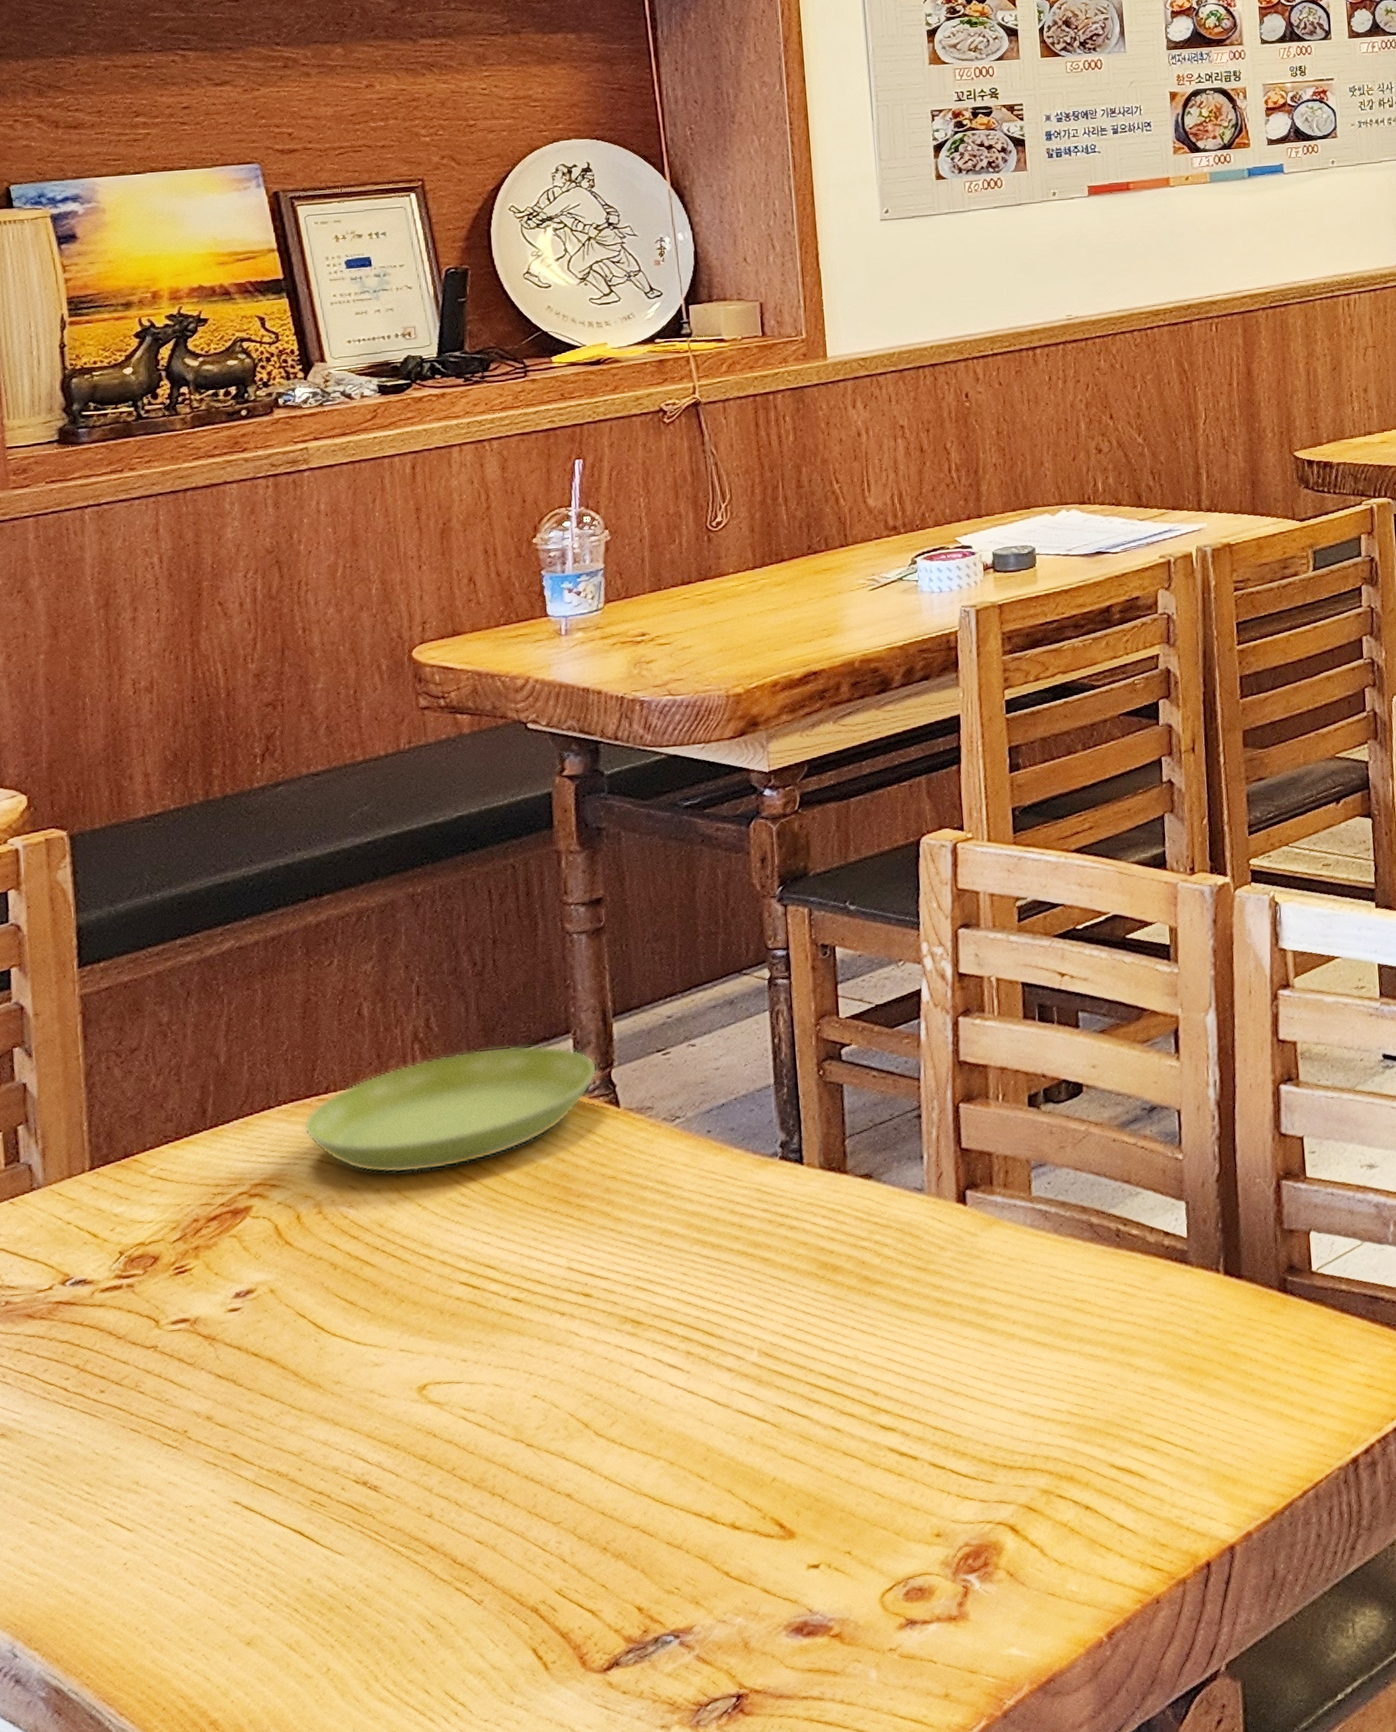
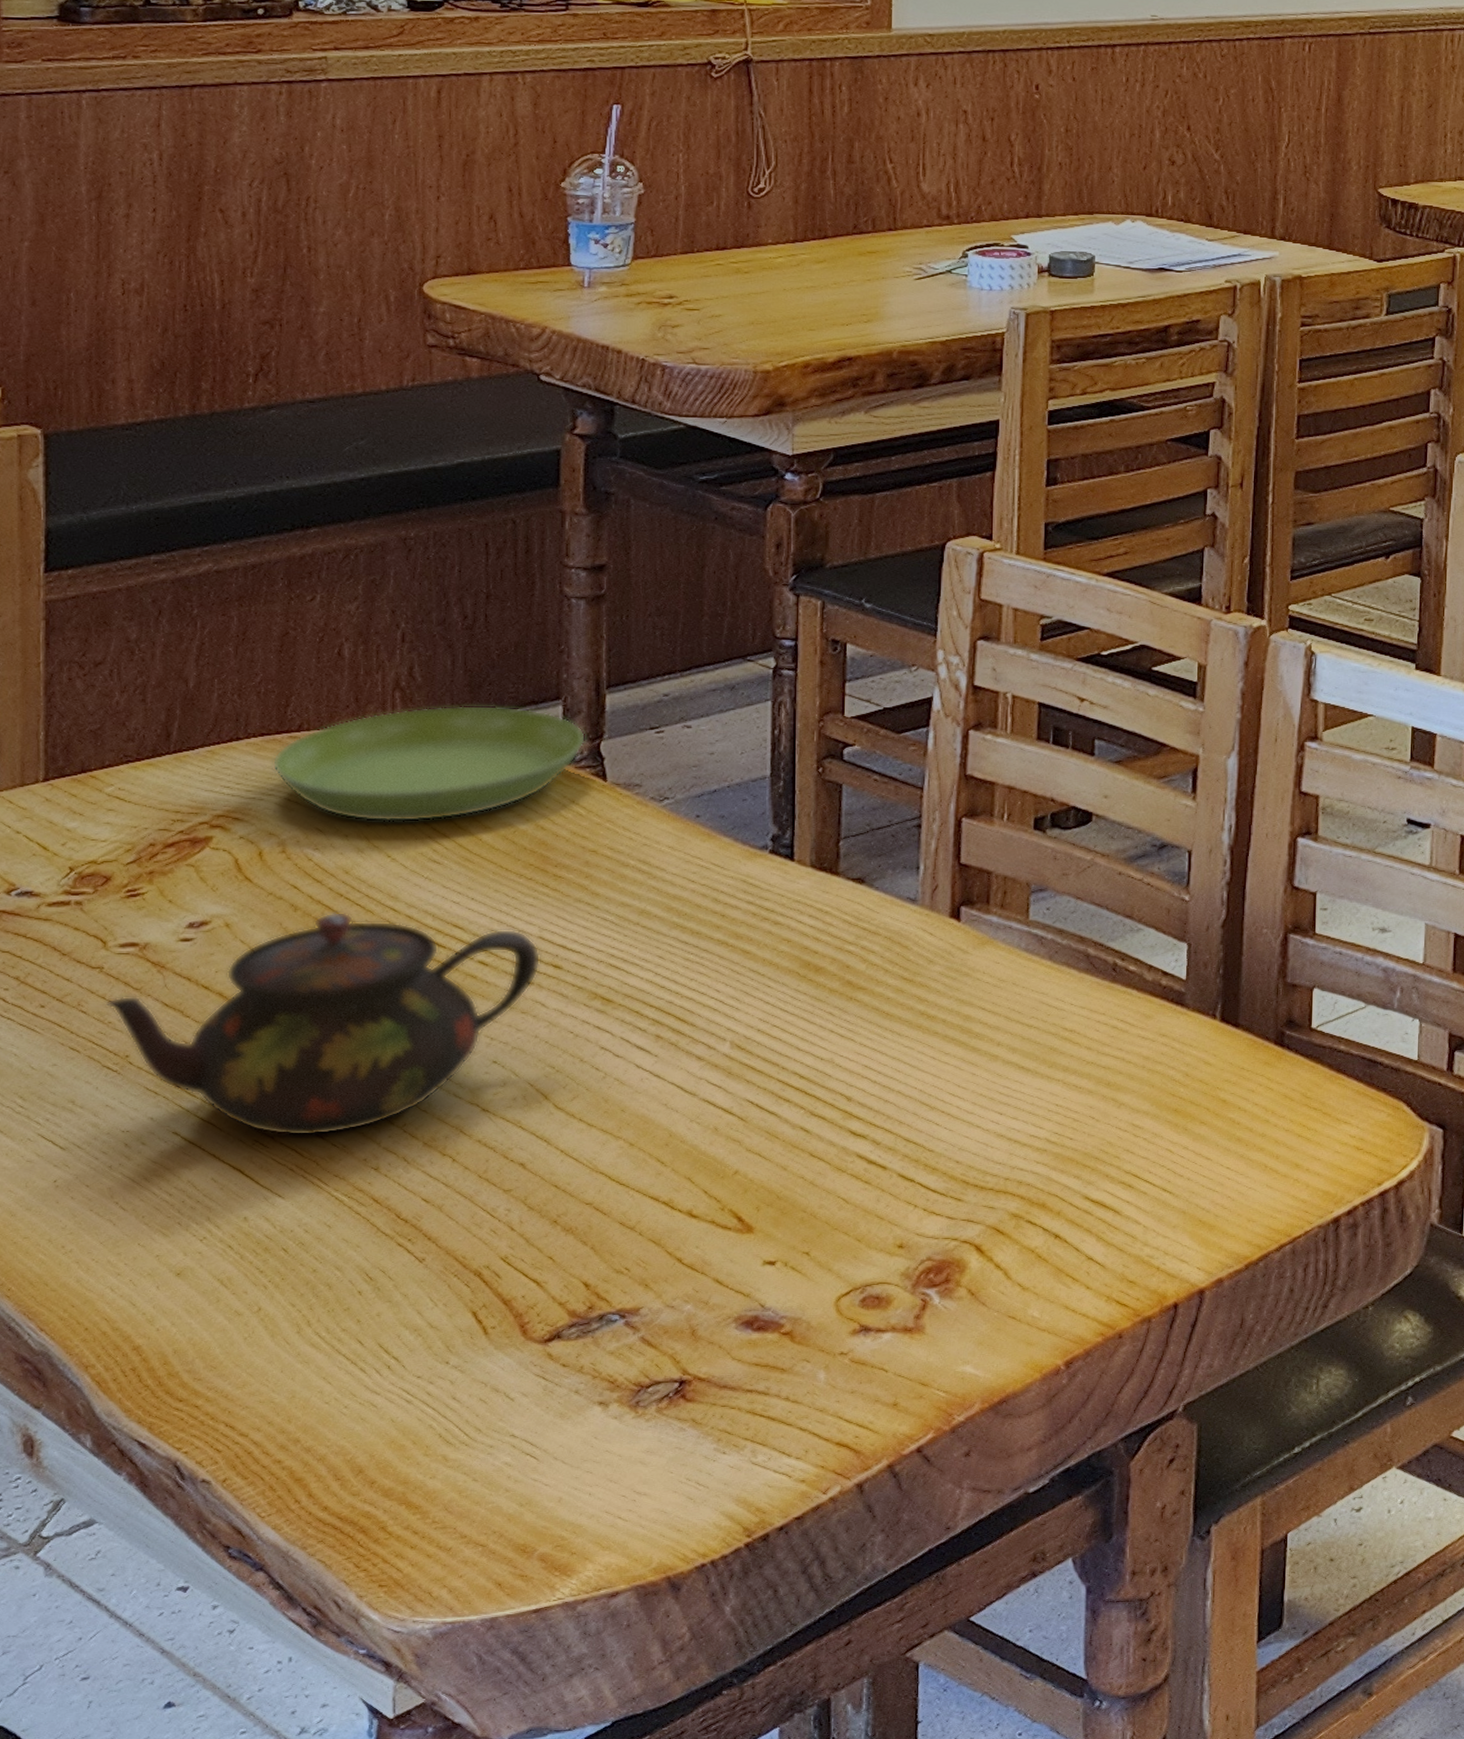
teapot: none [161,1263,572,1493] -> present [105,911,541,1136]

